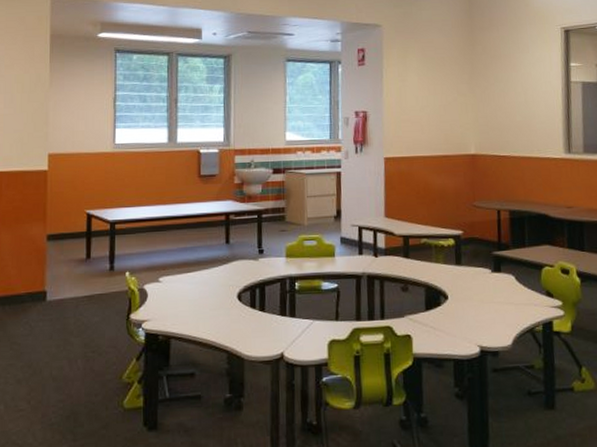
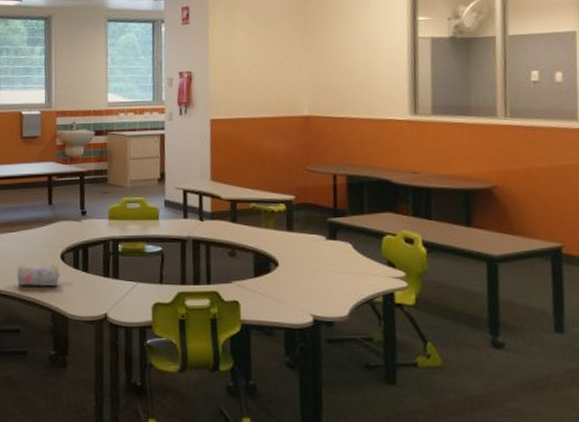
pencil case: none [192,305,237,328] -> present [17,264,60,287]

